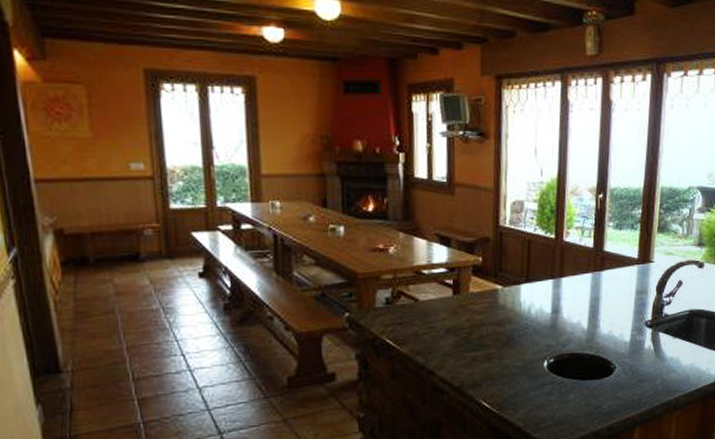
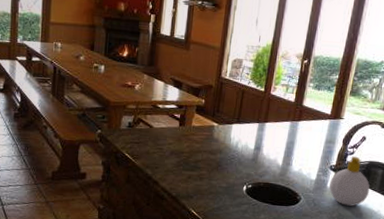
soap bottle: none [648,306,695,369] -> present [329,156,370,206]

